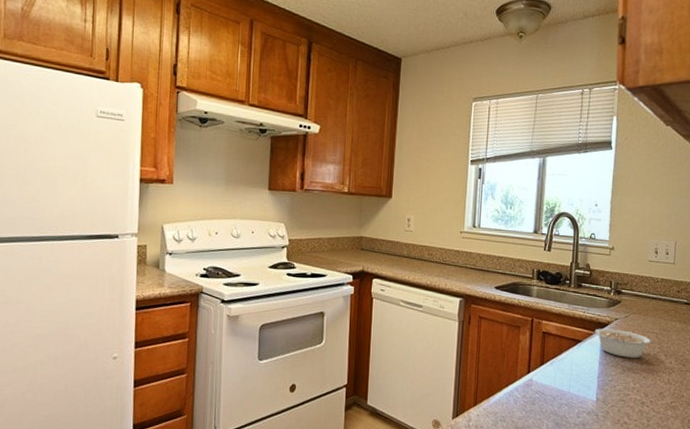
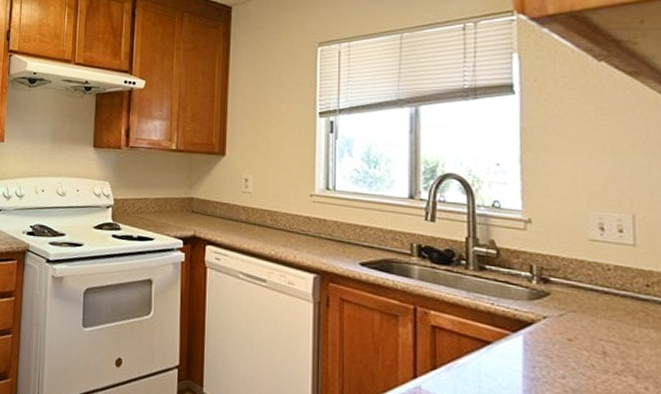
legume: present [594,328,653,358] -> none [510,327,611,376]

